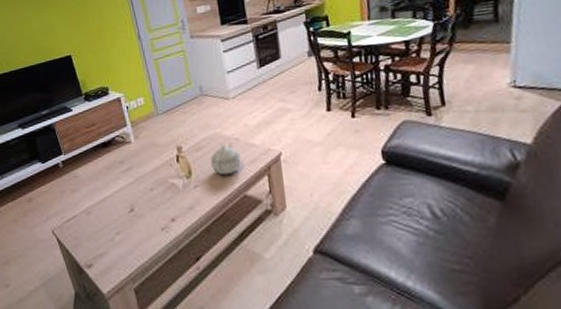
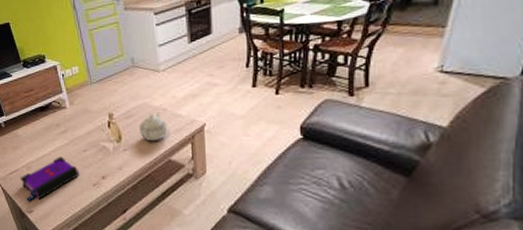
board game: none [78,198,146,254] -> present [20,157,80,202]

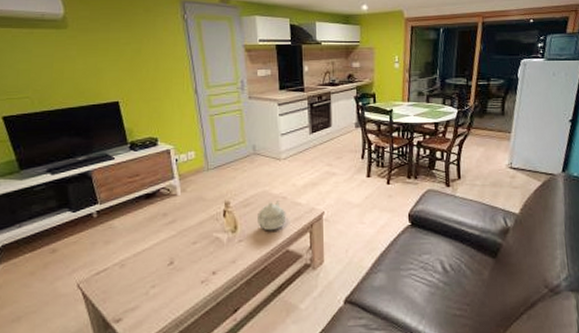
board game: present [20,157,80,202] -> none [109,251,186,308]

